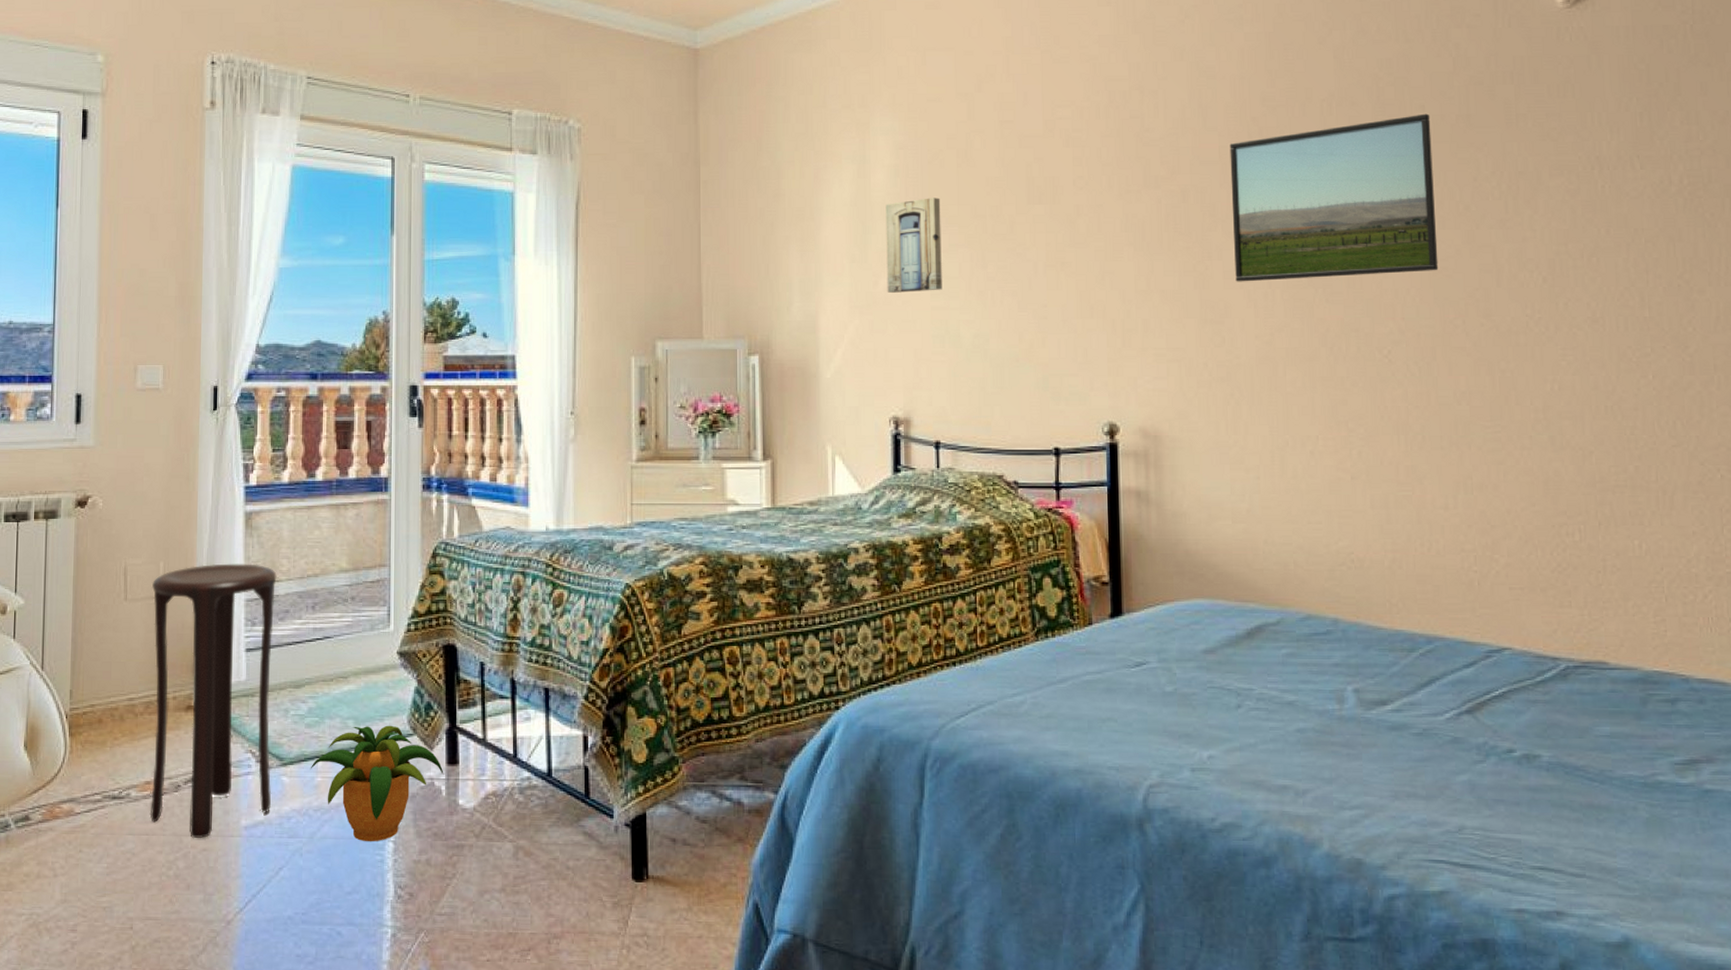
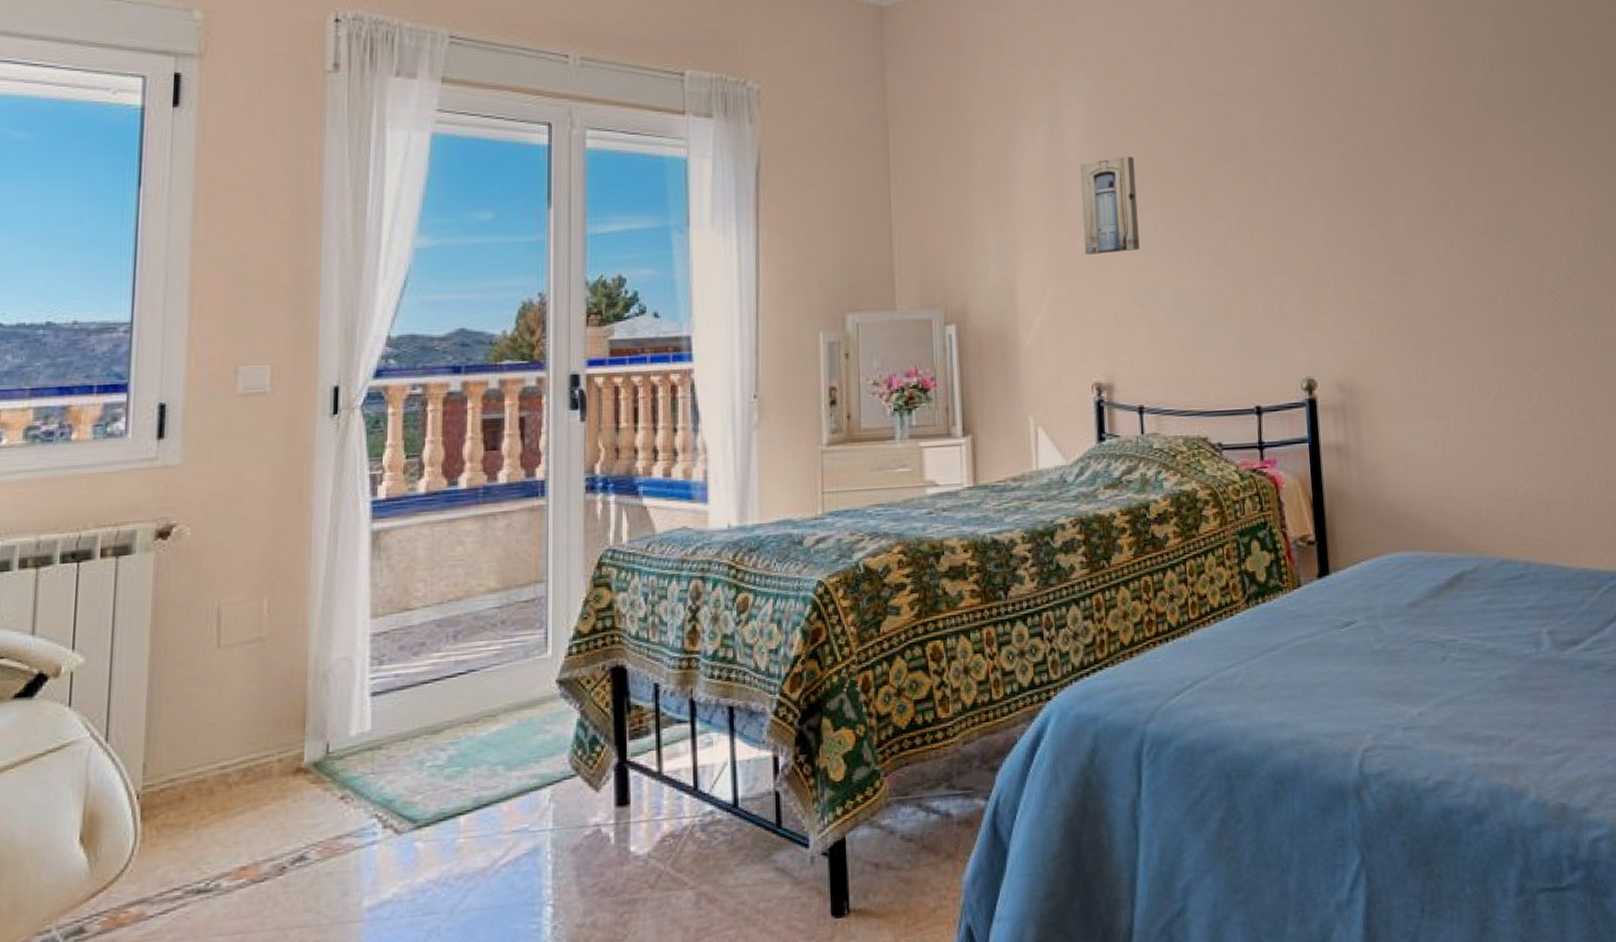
stool: present [149,563,277,839] -> none [245,591,410,931]
potted plant: present [310,725,444,842] -> none [450,767,612,909]
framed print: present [1229,113,1439,282] -> none [1404,69,1596,233]

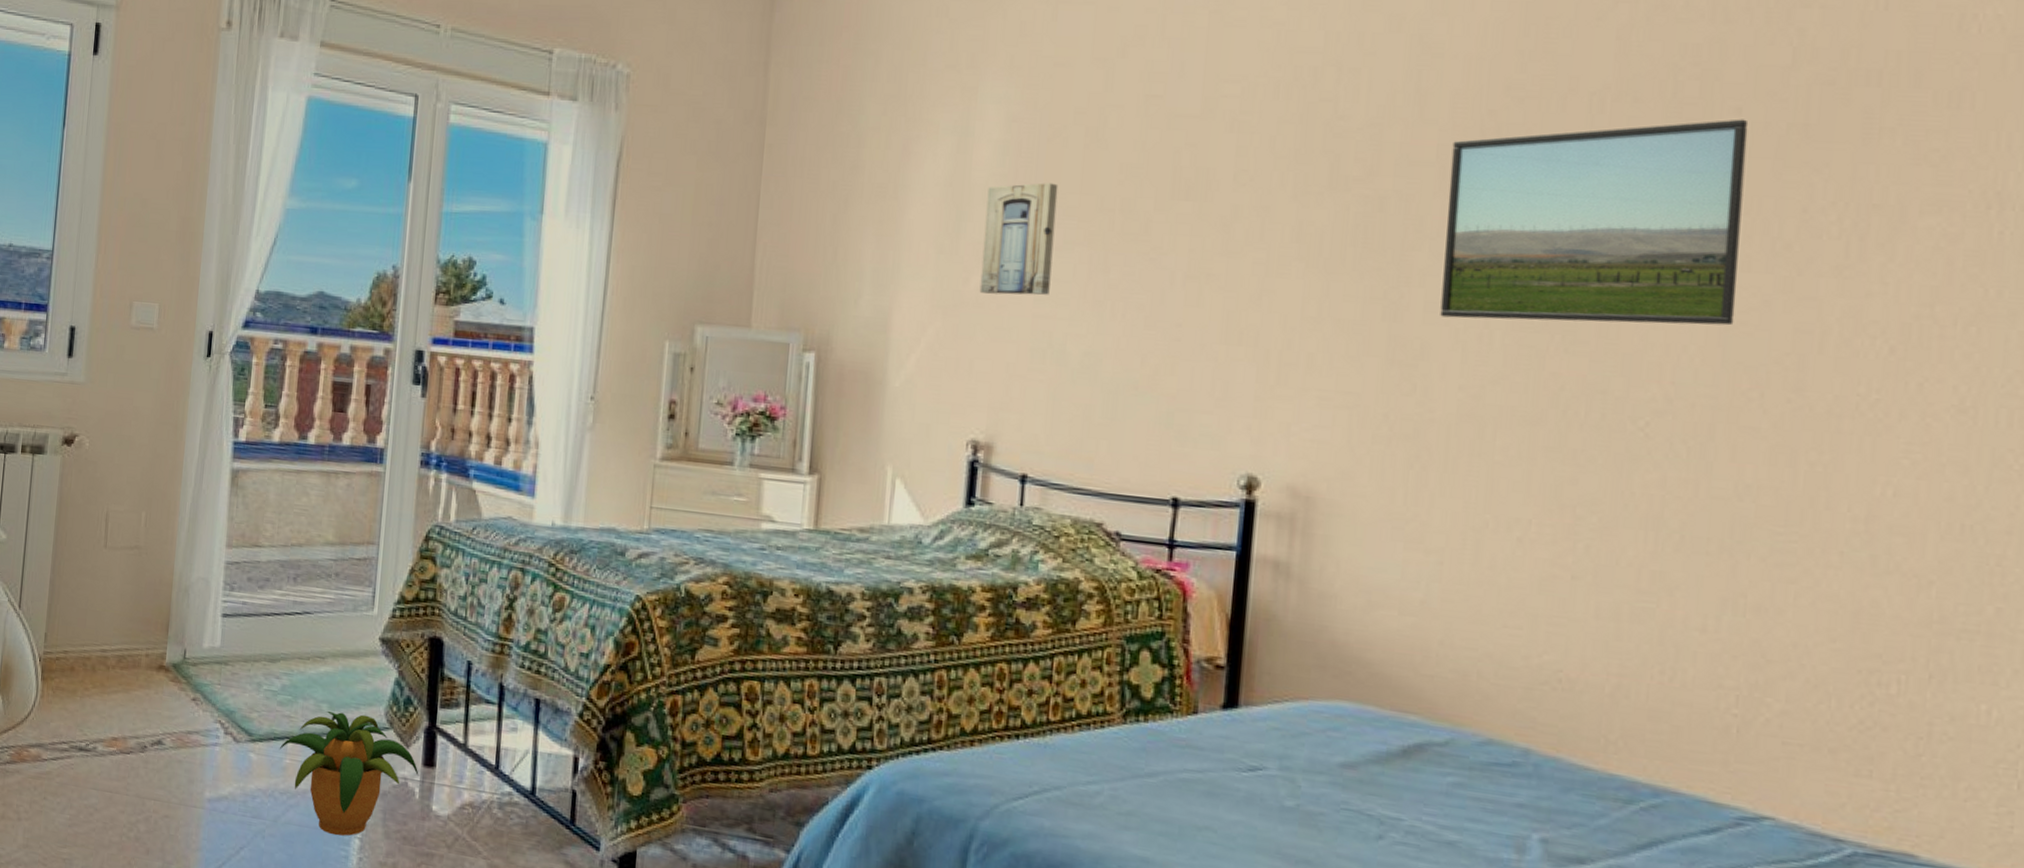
potted plant: none [450,767,612,909] -> present [279,711,419,836]
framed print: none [1404,69,1596,233] -> present [1440,119,1749,326]

